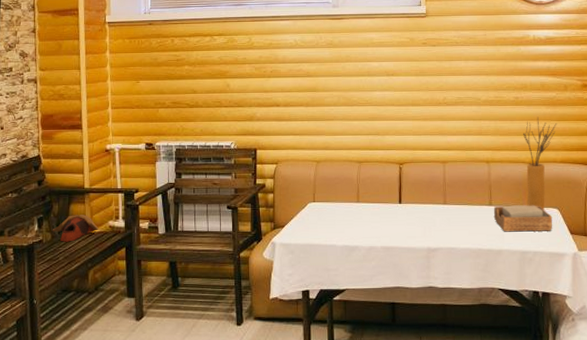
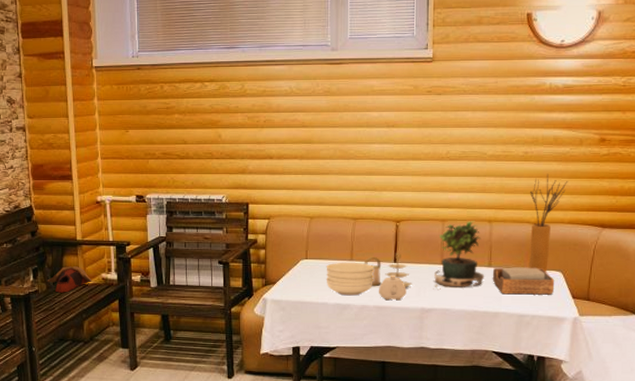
bowl: none [333,204,380,237] -> present [326,262,374,296]
tea set: none [370,194,418,228] -> present [363,253,412,288]
teapot: none [385,215,412,241] -> present [378,275,406,301]
potted plant: none [437,162,487,230] -> present [433,221,485,291]

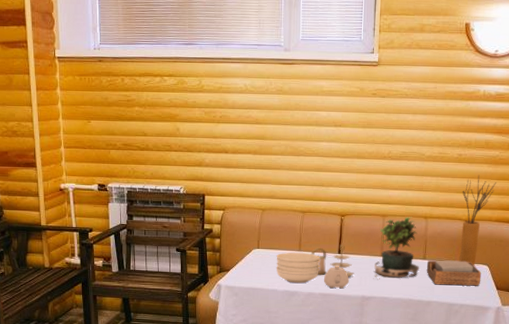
bag: present [47,266,92,293] -> none [12,250,56,276]

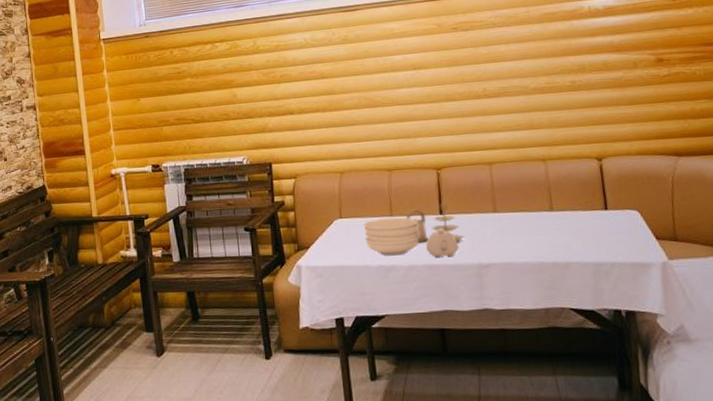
potted plant: present [373,217,420,280] -> none [487,161,548,243]
napkin holder: present [426,260,482,286] -> none [555,207,633,241]
vase: present [459,174,497,266] -> none [584,102,628,213]

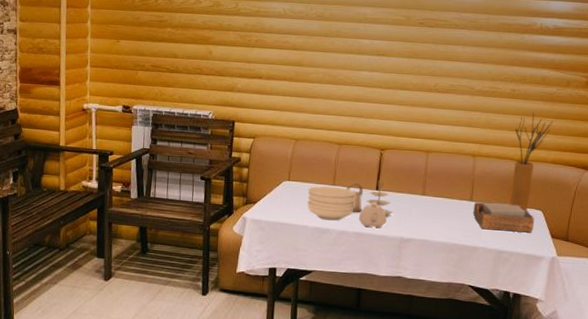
napkin holder: none [555,207,633,241] -> present [472,202,535,233]
vase: none [584,102,628,213] -> present [509,112,554,211]

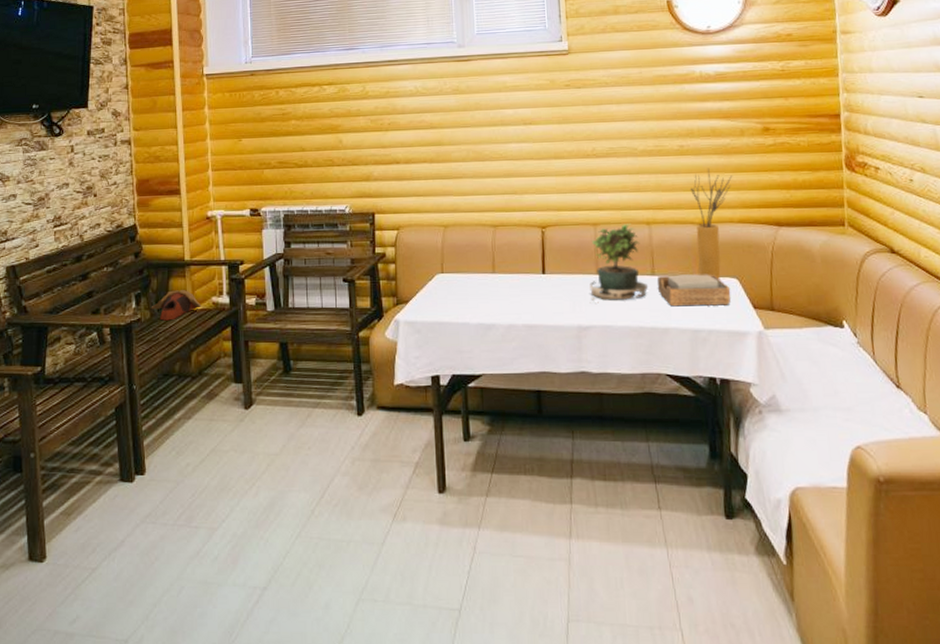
bag: none [26,171,72,198] -> present [151,290,202,321]
bowl: present [307,186,356,221] -> none [465,275,520,314]
tea set: present [345,181,393,217] -> none [507,263,565,303]
teapot: present [358,202,387,229] -> none [526,288,559,318]
potted plant: none [413,154,466,221] -> present [589,224,649,305]

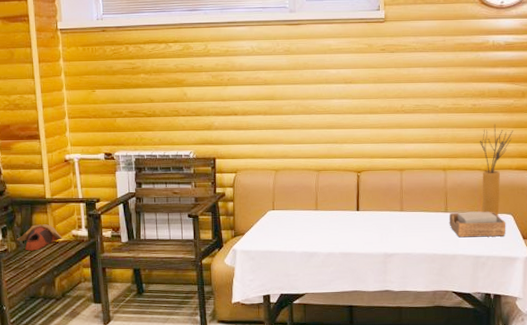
potted plant: present [589,224,649,305] -> none [394,169,442,236]

